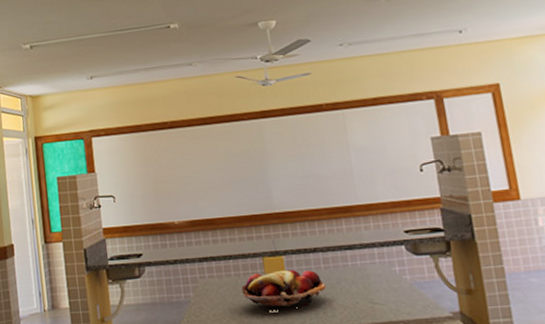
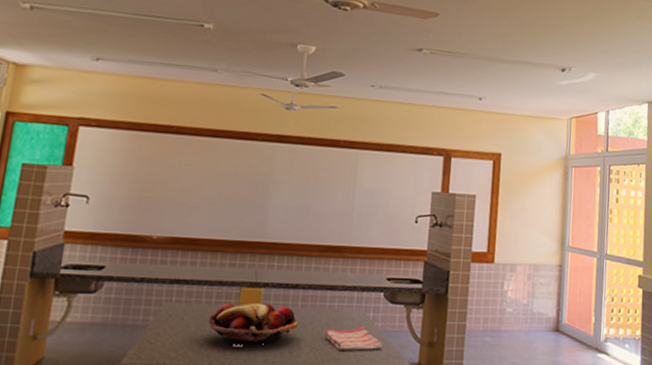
dish towel: none [354,281,418,307] -> present [325,326,383,351]

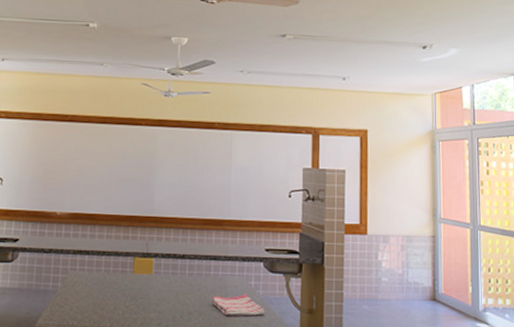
fruit basket: present [209,303,298,345] -> none [108,271,187,310]

